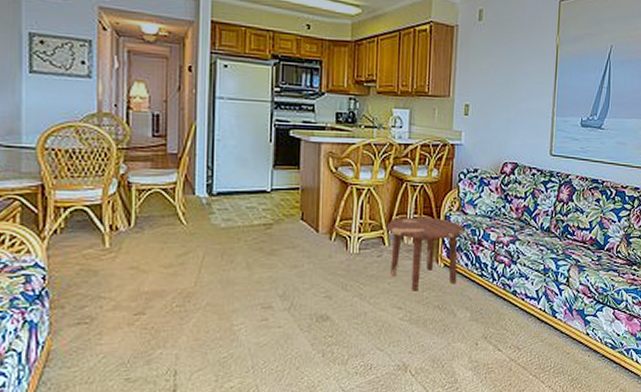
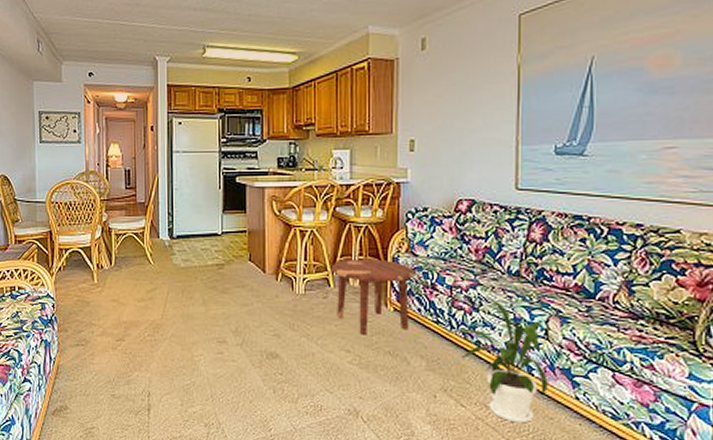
house plant: none [489,249,569,361] -> present [447,295,548,424]

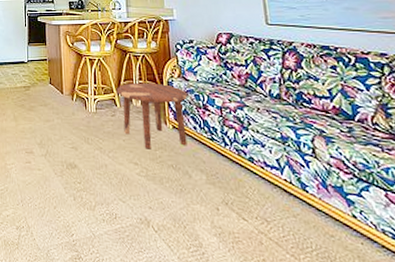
house plant: present [447,295,548,424] -> none [221,115,324,240]

